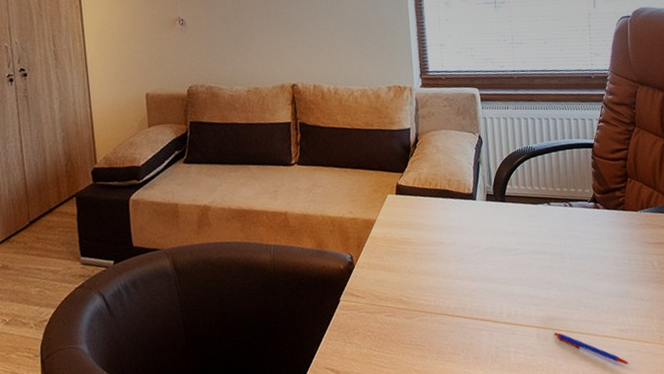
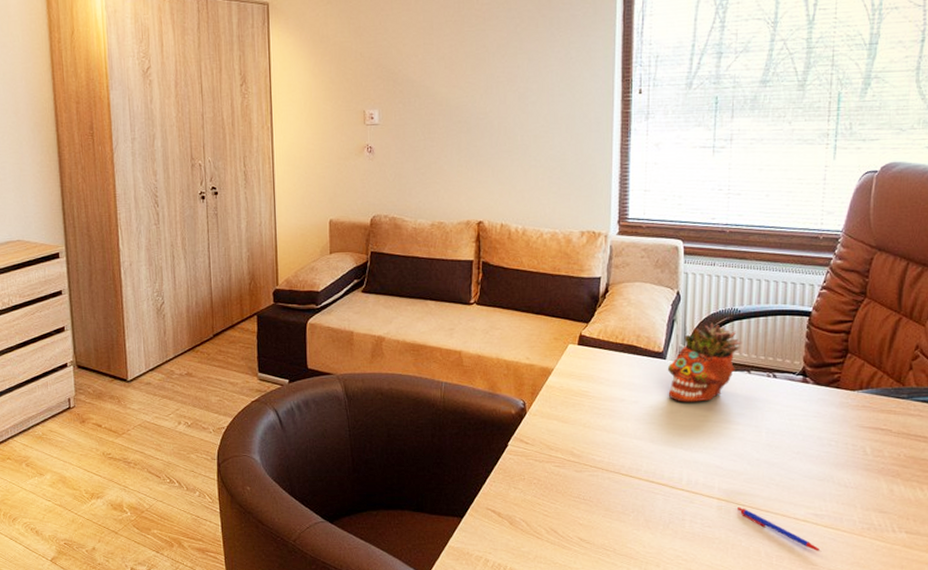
succulent planter: none [479,161,540,239] -> present [668,322,742,402]

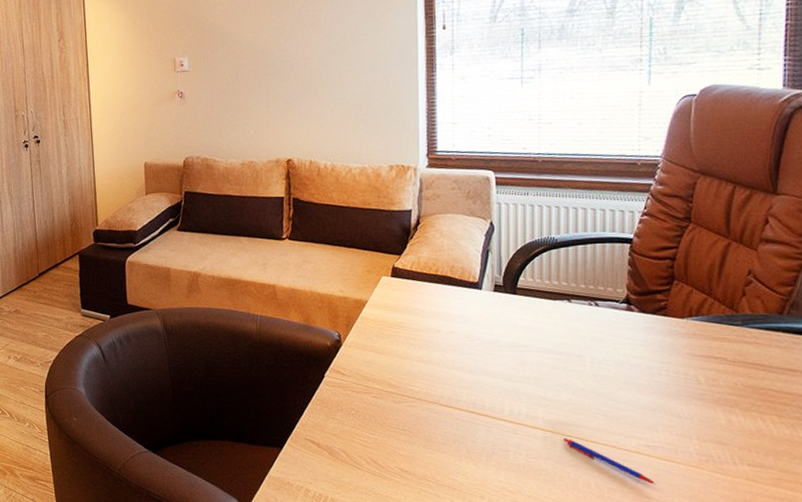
succulent planter: present [668,322,742,402] -> none [484,252,561,332]

